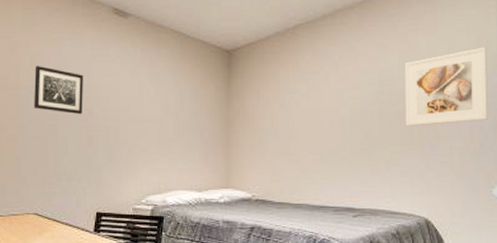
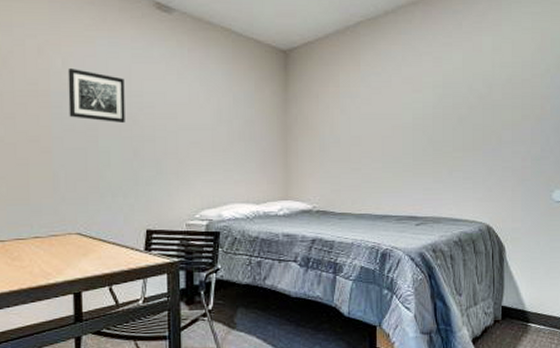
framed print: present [405,47,488,127] -> none [469,47,550,132]

